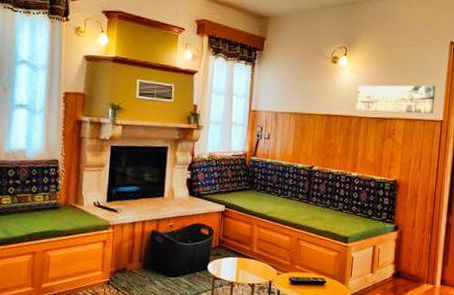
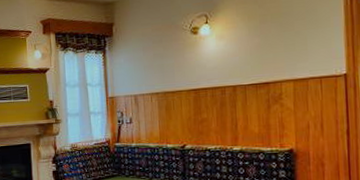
wall art: present [355,85,436,114] -> none [226,35,332,80]

